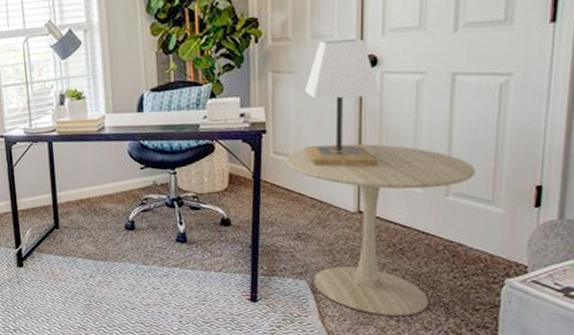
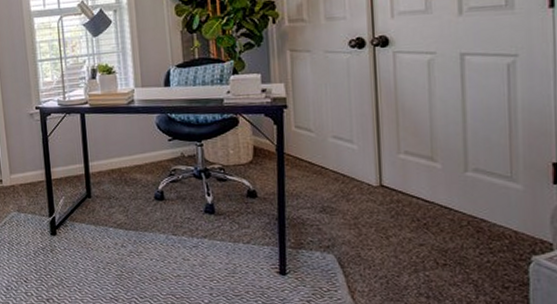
side table: present [285,143,475,317] -> none [306,119,491,293]
lamp: present [304,38,380,167] -> none [321,20,396,142]

